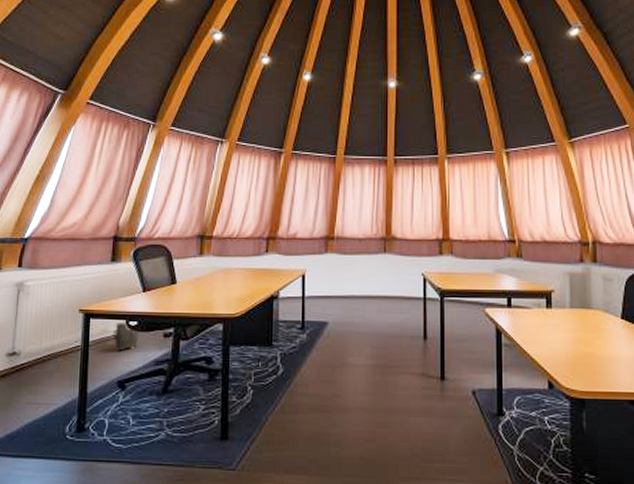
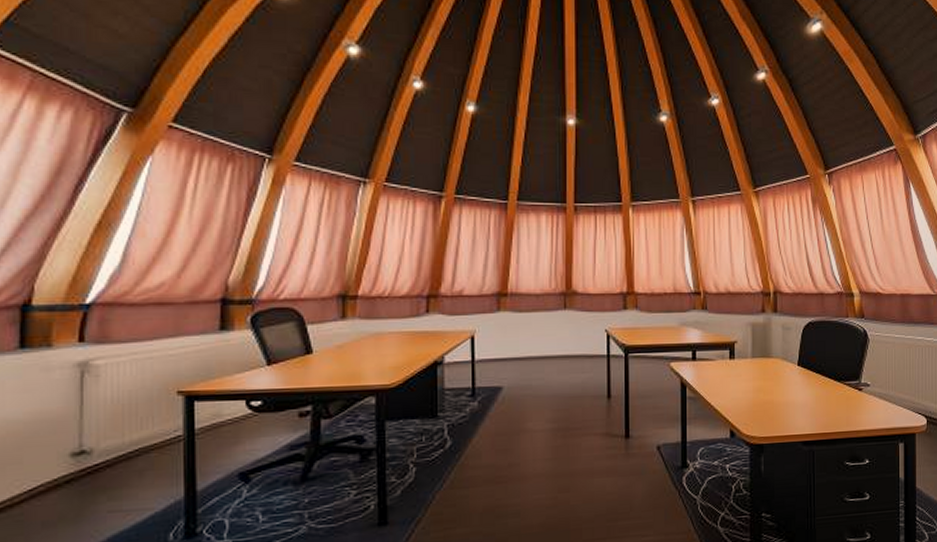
bag: present [112,320,140,352] -> none [227,400,266,439]

